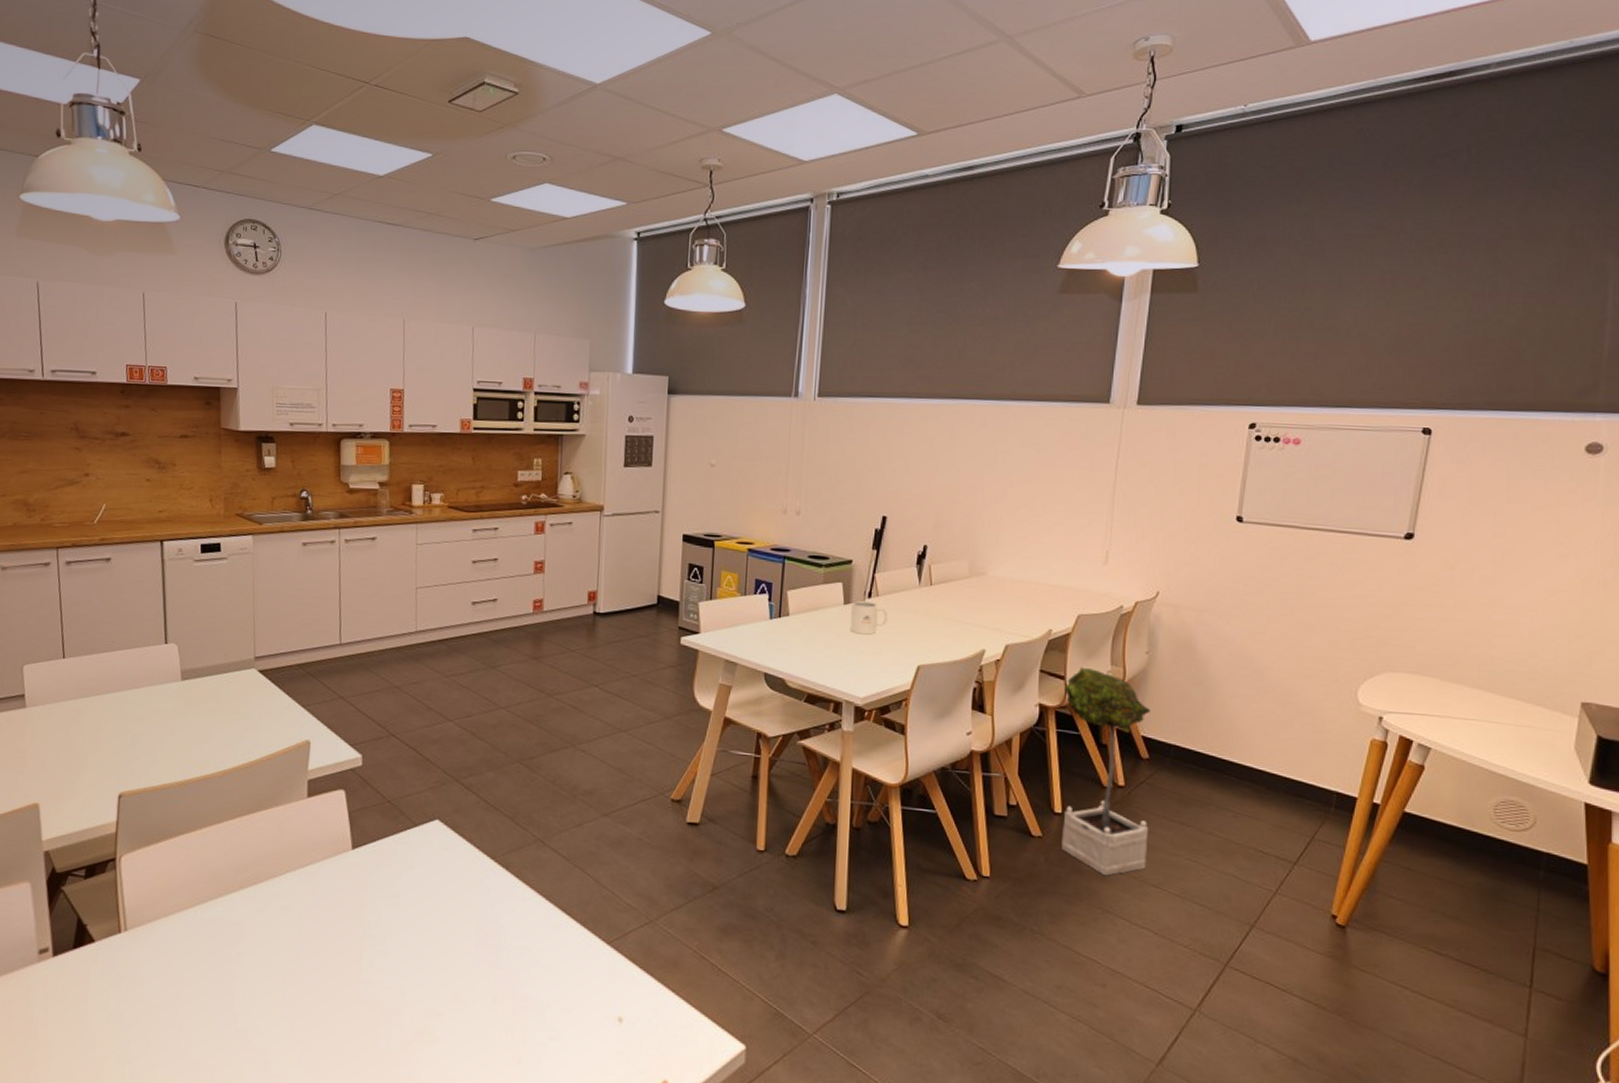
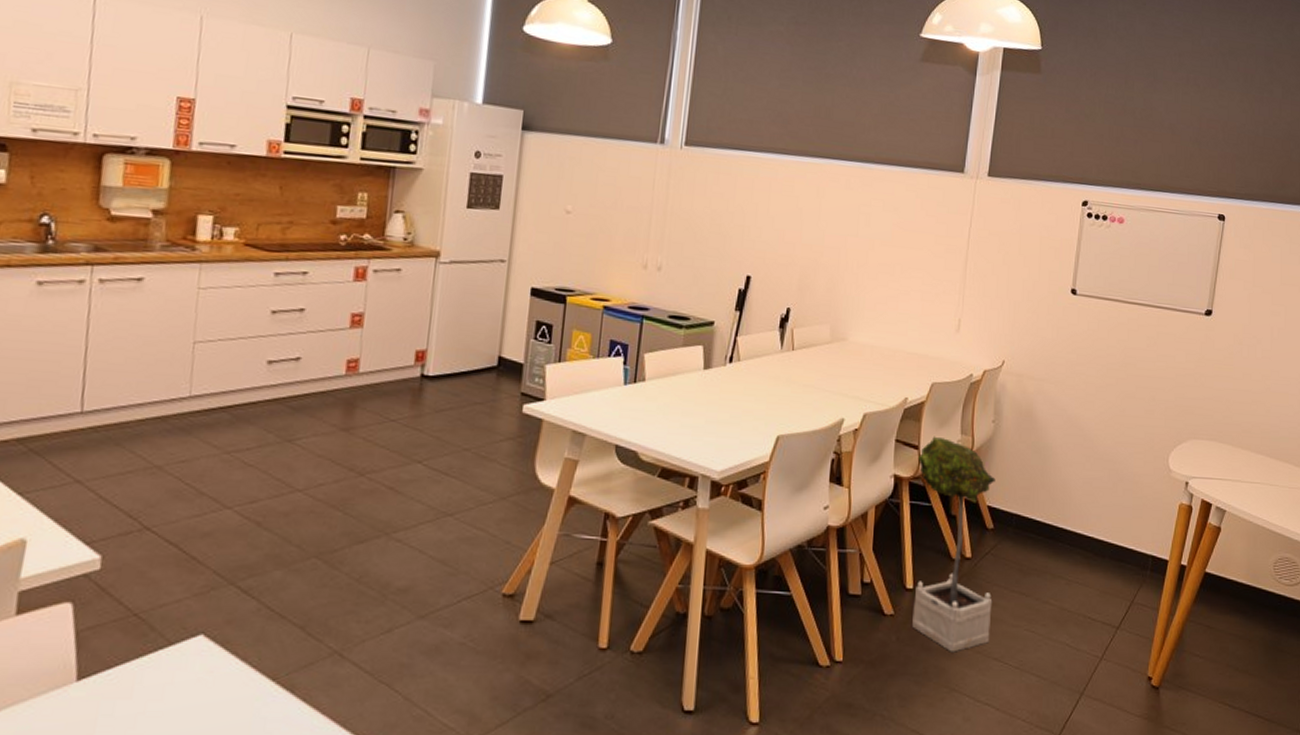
mug: present [850,601,888,635] -> none [709,366,749,403]

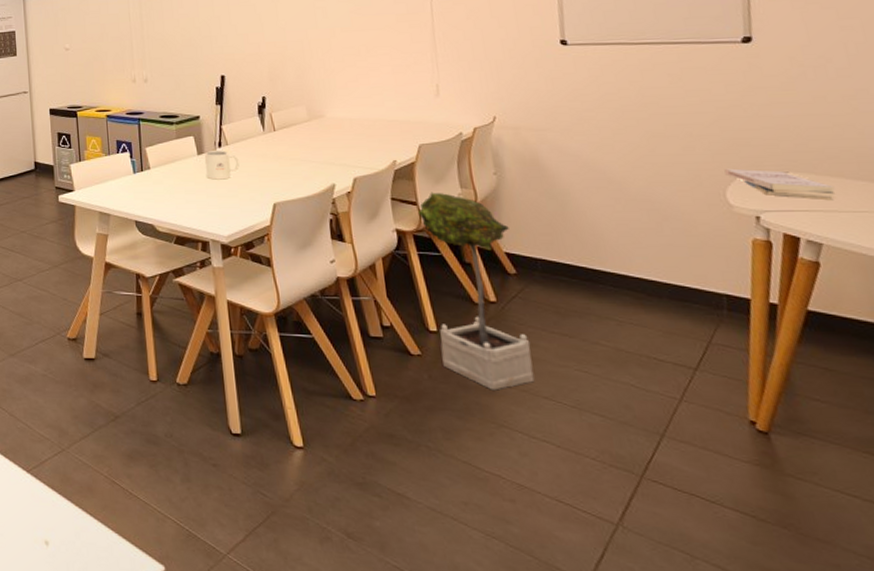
mug: none [709,366,749,403] -> present [204,151,240,180]
books: none [1171,434,1243,471] -> present [724,168,836,201]

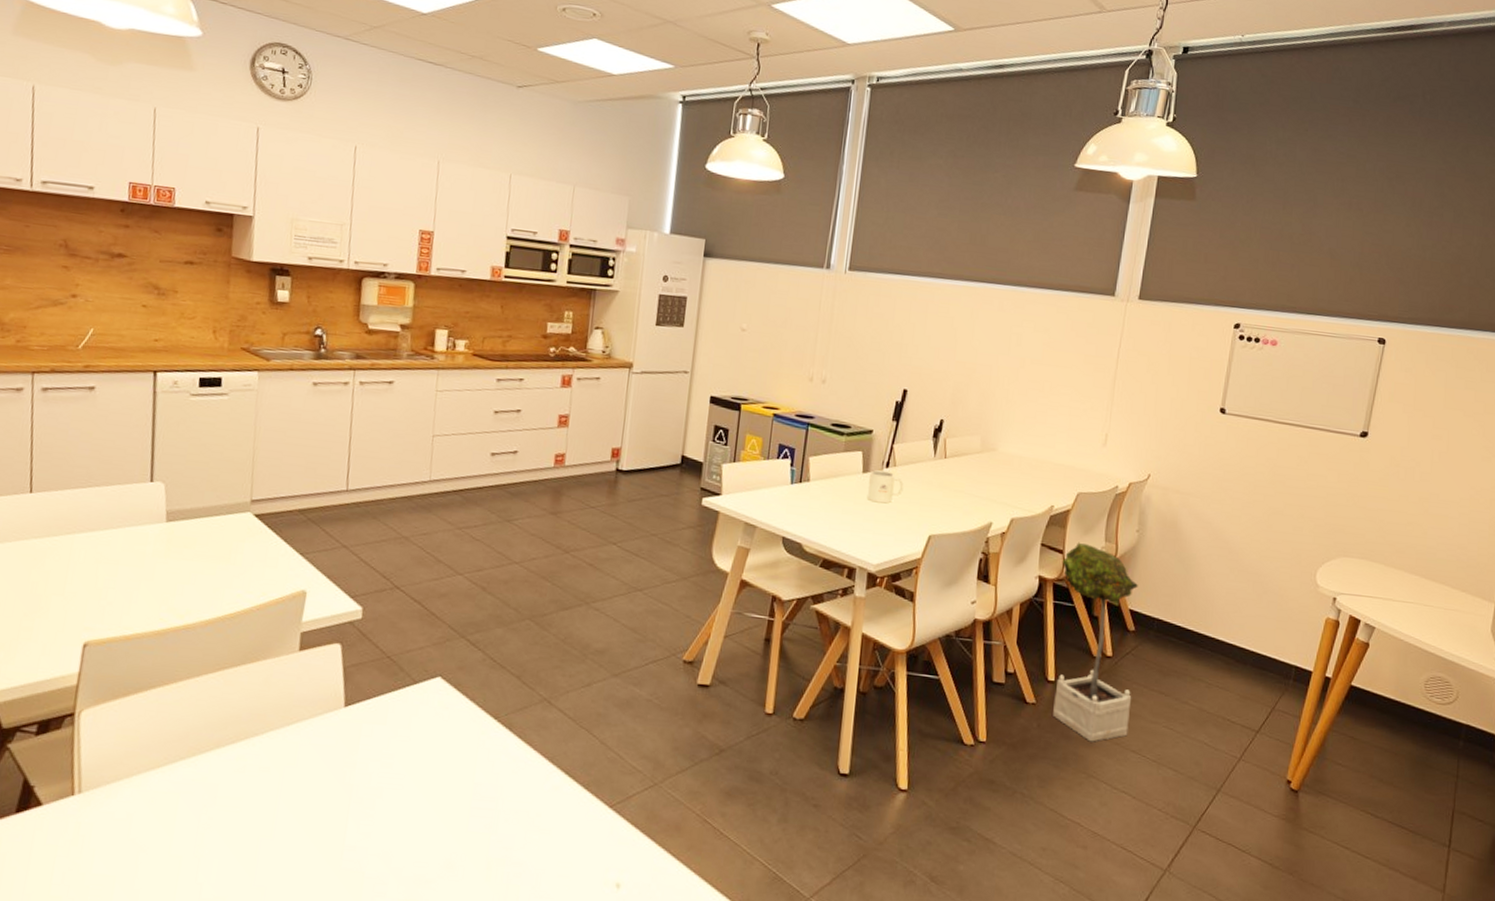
books: present [724,168,836,201] -> none [1320,551,1395,590]

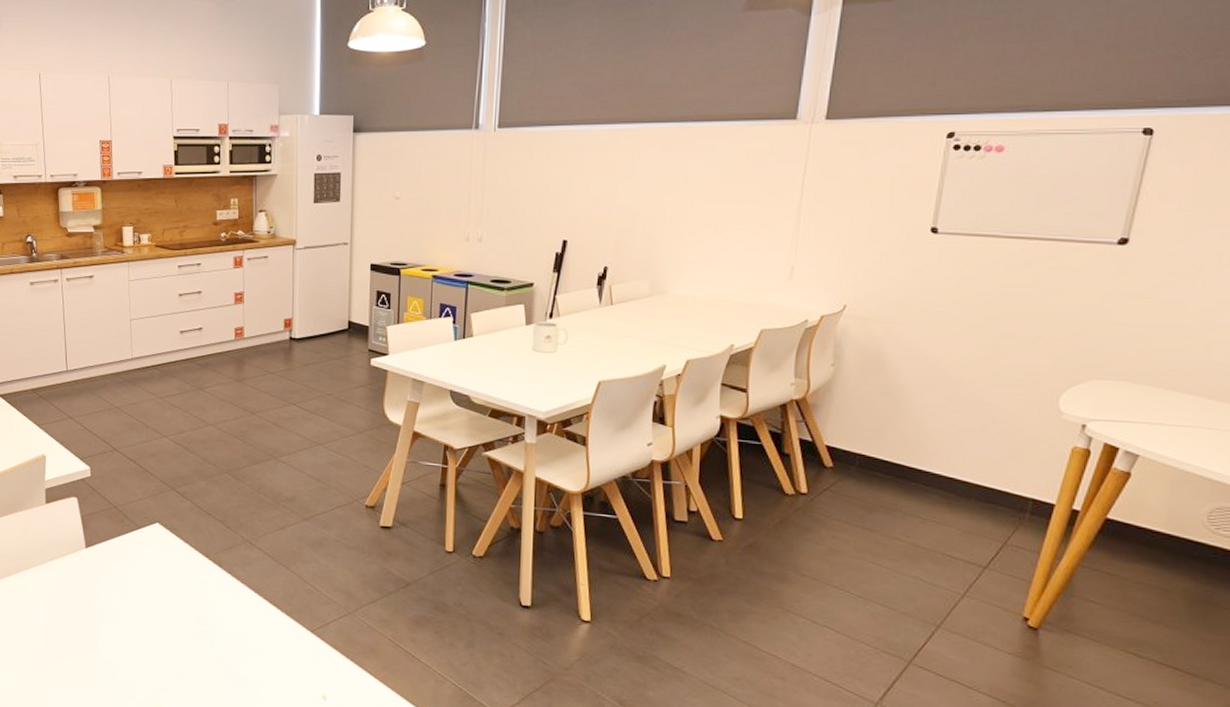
potted tree: present [1053,542,1138,742] -> none [742,380,835,578]

